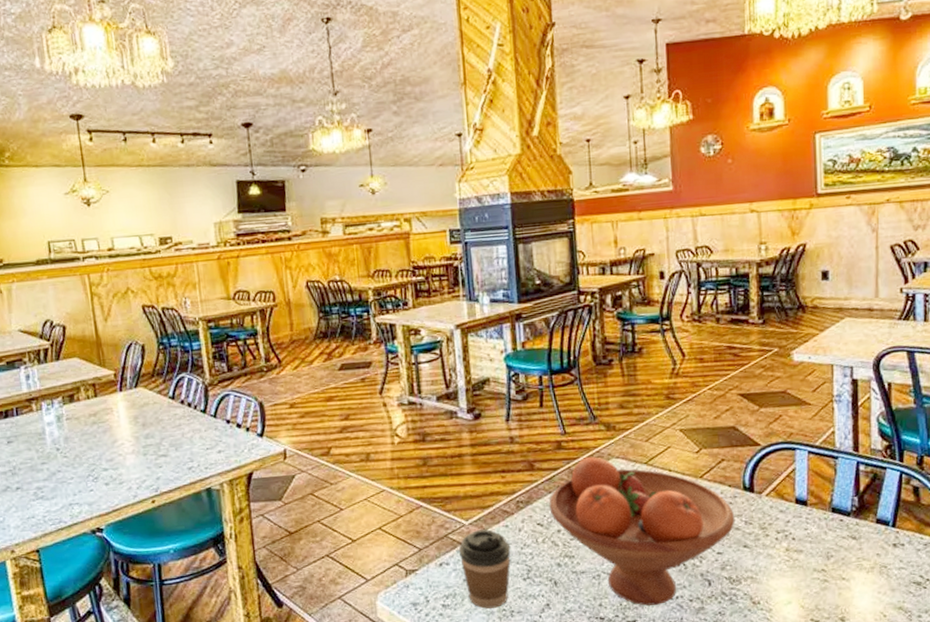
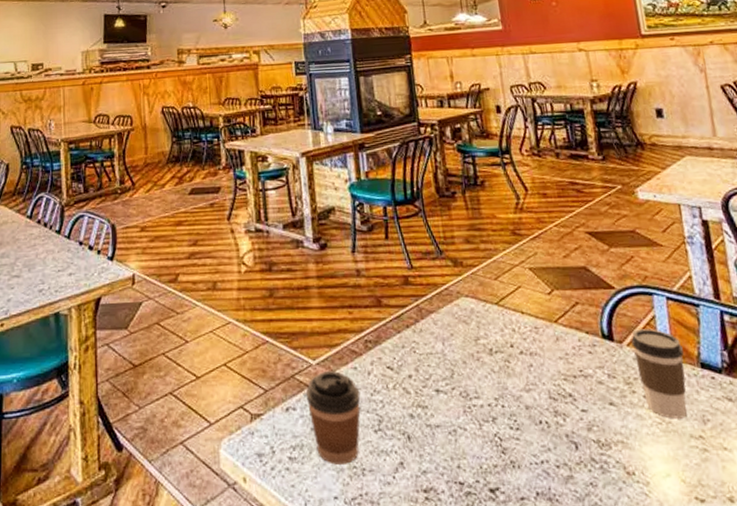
fruit bowl: present [549,456,735,606] -> none [398,293,597,470]
coffee cup: none [770,480,817,557] -> present [631,329,687,419]

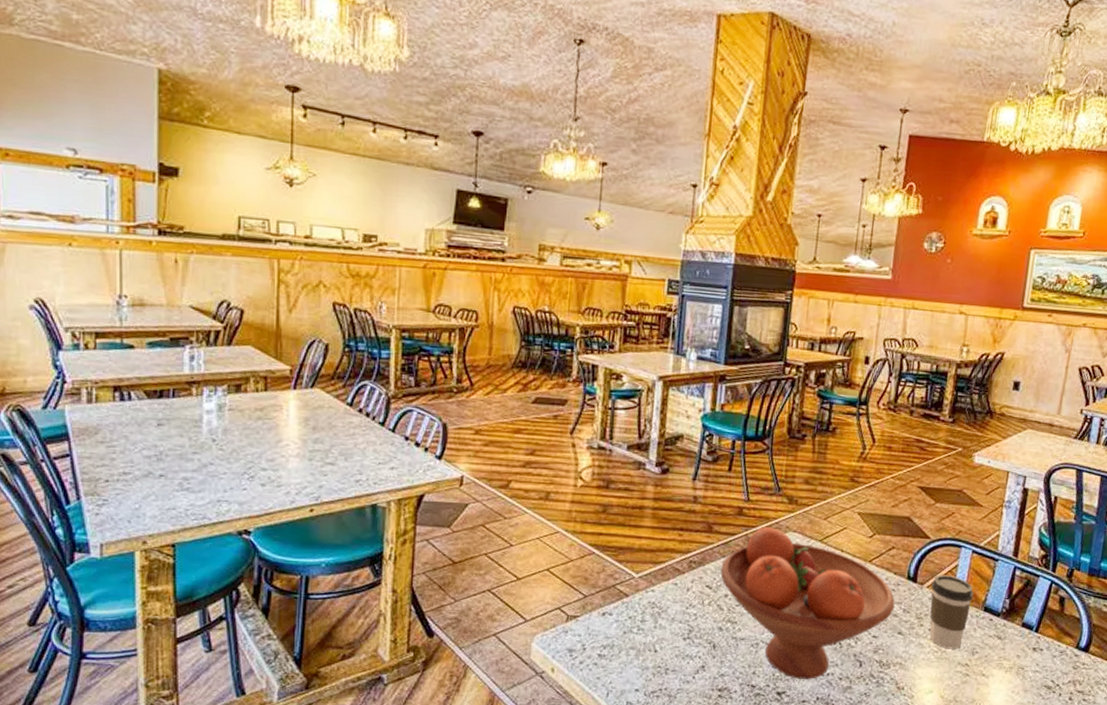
coffee cup: present [305,371,361,465] -> none [623,584,677,664]
fruit bowl: none [398,293,597,470] -> present [720,526,895,679]

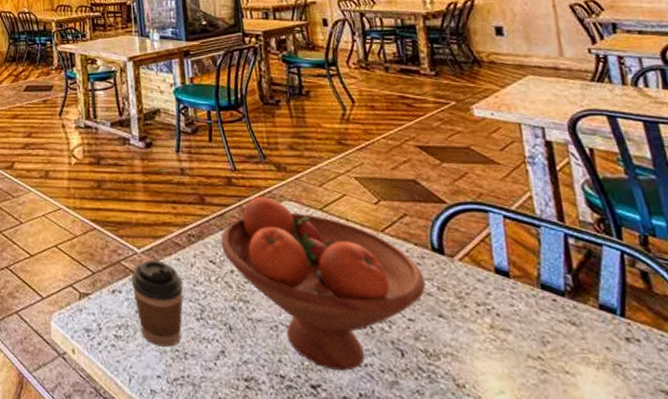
coffee cup: none [623,584,677,664] -> present [130,260,184,347]
coffee cup: present [930,575,974,649] -> none [463,245,524,338]

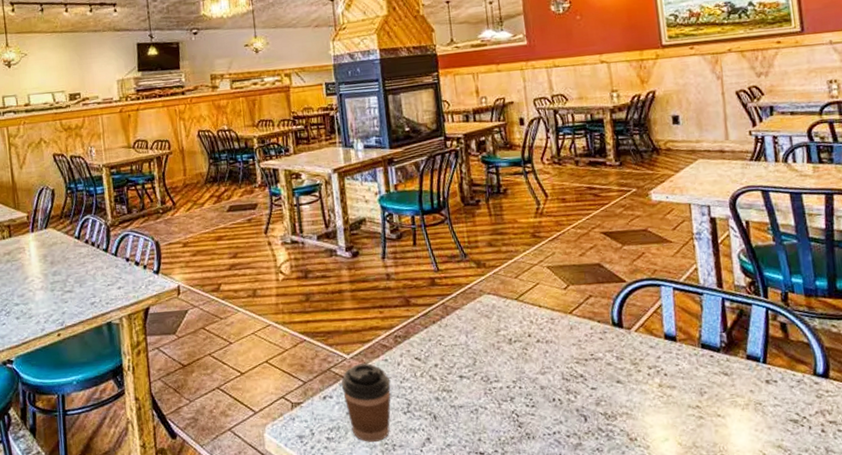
fruit bowl: present [221,196,426,371] -> none [425,292,607,441]

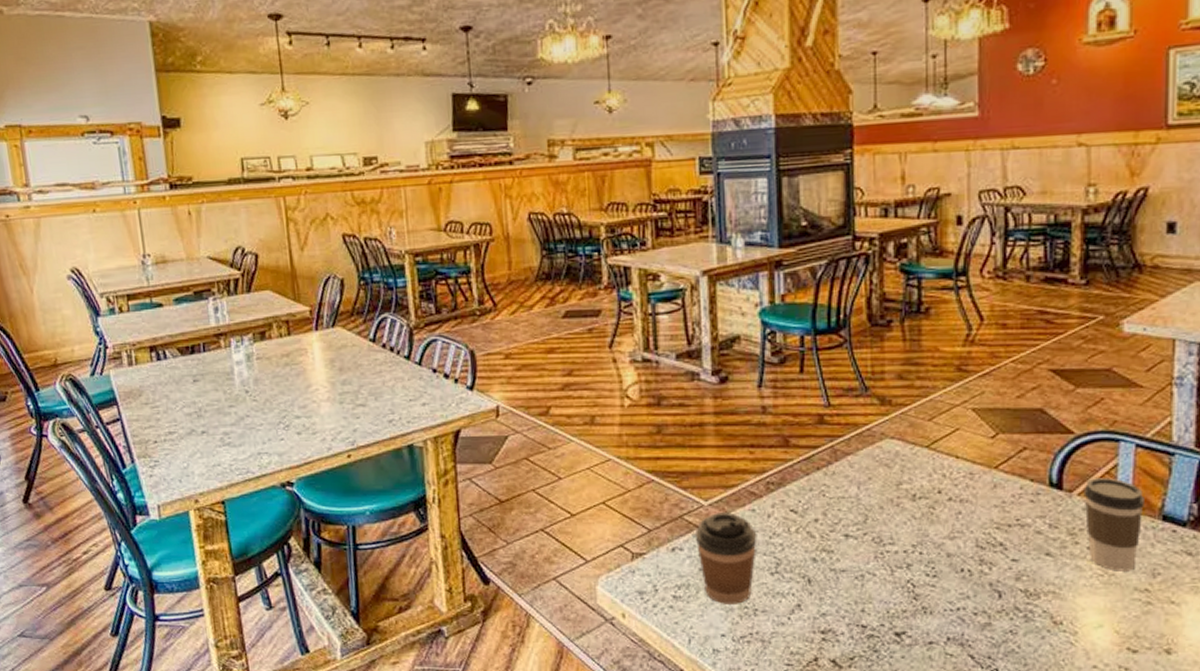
coffee cup: none [639,316,687,393] -> present [1084,478,1144,571]

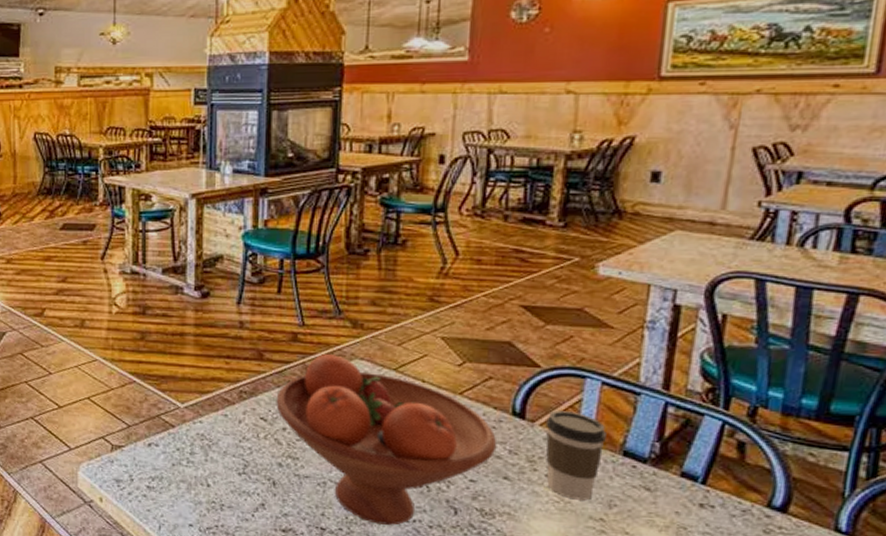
coffee cup: present [694,513,758,604] -> none [170,415,228,499]
fruit bowl: none [805,434,1037,616] -> present [276,353,497,525]

